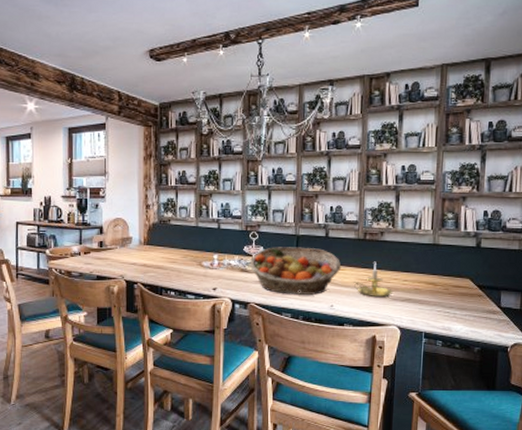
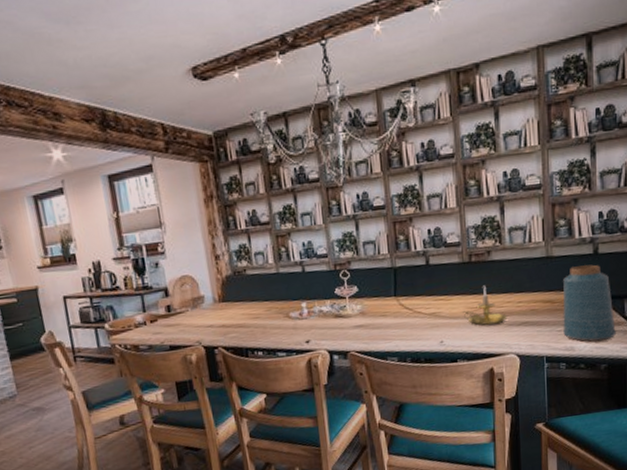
fruit basket: present [249,247,342,295] -> none [343,279,448,337]
vase: none [442,256,491,326] -> present [563,264,616,342]

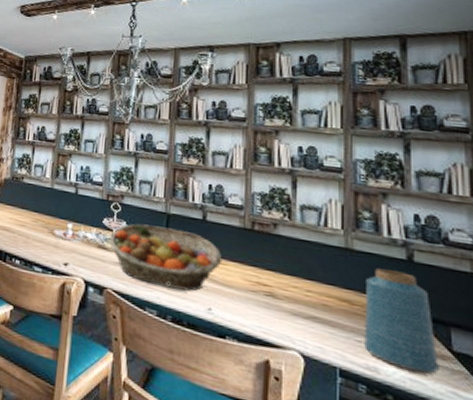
fruit basket: none [343,279,448,337] -> present [108,224,223,291]
candle holder: present [461,285,508,326] -> none [236,259,293,309]

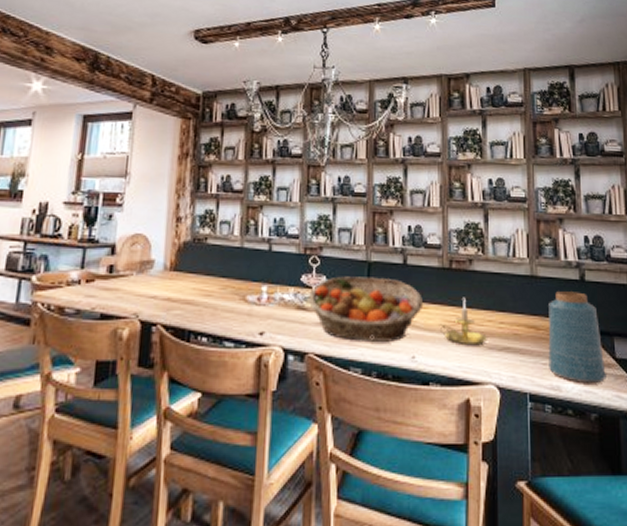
candle holder: none [236,259,293,309] -> present [437,297,488,344]

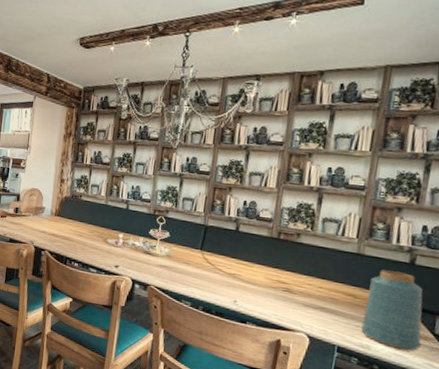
fruit basket: present [307,276,424,342] -> none [153,234,250,288]
candle holder: present [437,297,488,344] -> none [260,262,306,301]

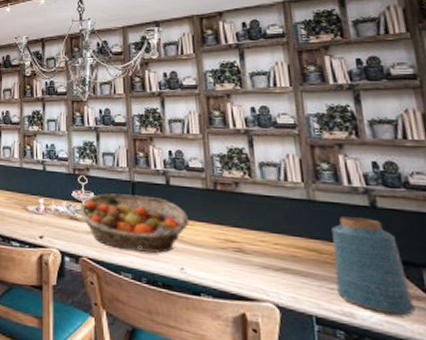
fruit basket: none [153,234,250,288] -> present [79,193,190,253]

